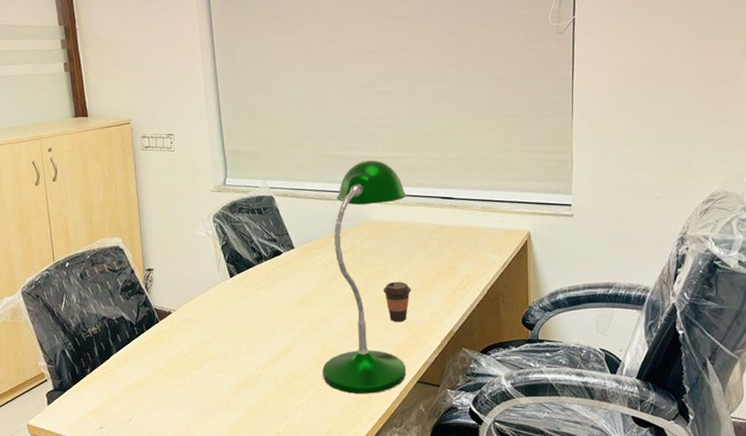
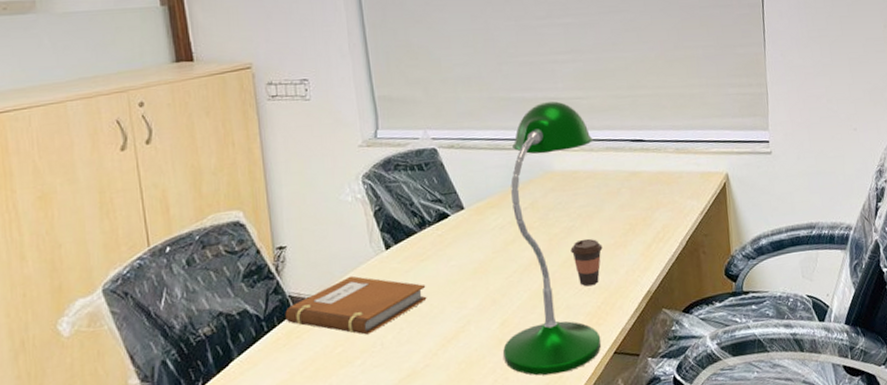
notebook: none [151,296,262,345] -> present [285,275,427,335]

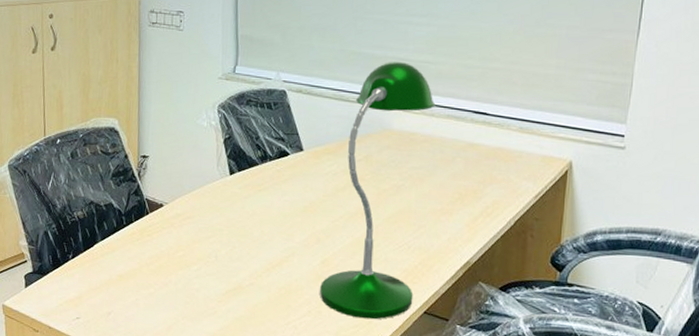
notebook: present [285,275,427,335] -> none [141,192,260,246]
coffee cup: present [570,238,603,287] -> none [397,199,429,245]

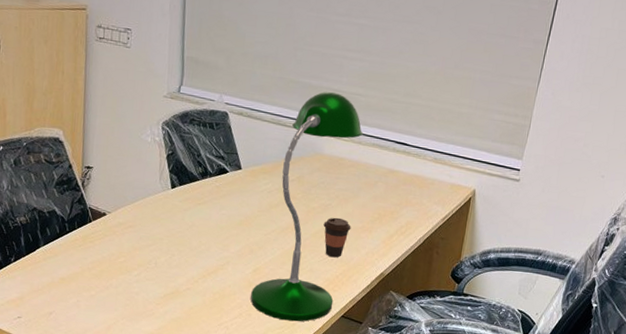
coffee cup: none [397,199,429,245] -> present [323,217,351,258]

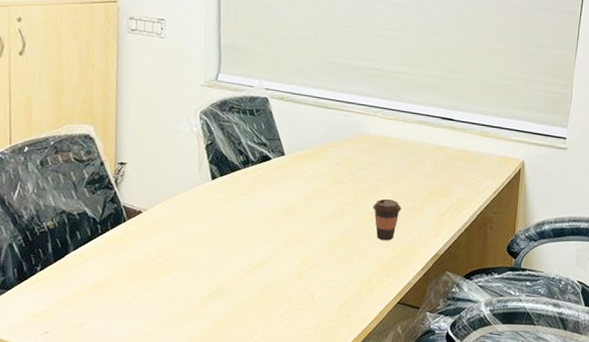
desk lamp: present [250,91,363,322] -> none [300,71,408,313]

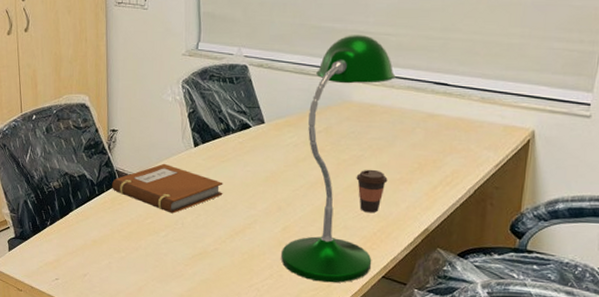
notebook: none [118,197,242,251] -> present [112,163,223,214]
desk lamp: none [300,71,408,313] -> present [281,34,396,283]

